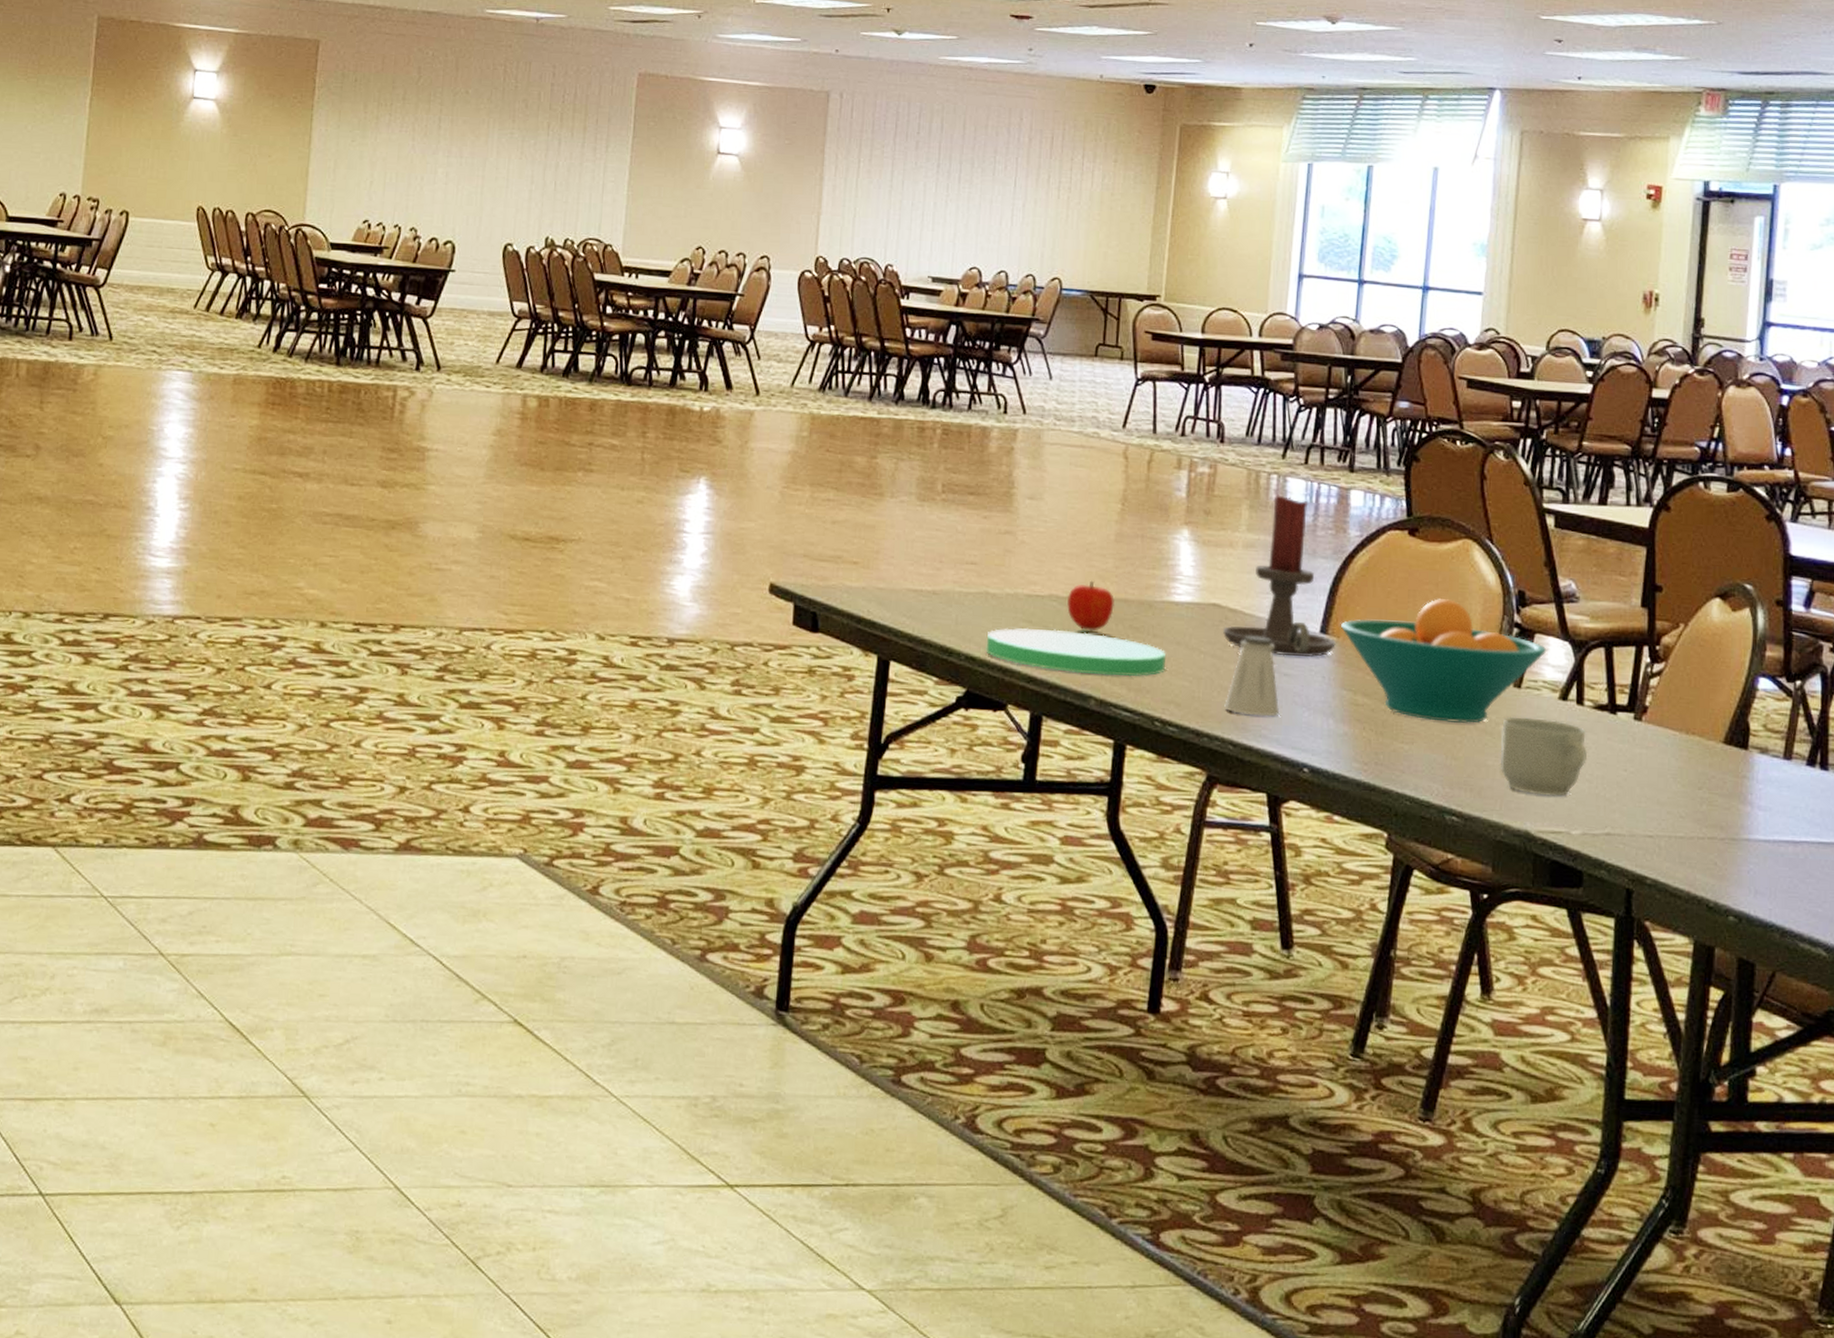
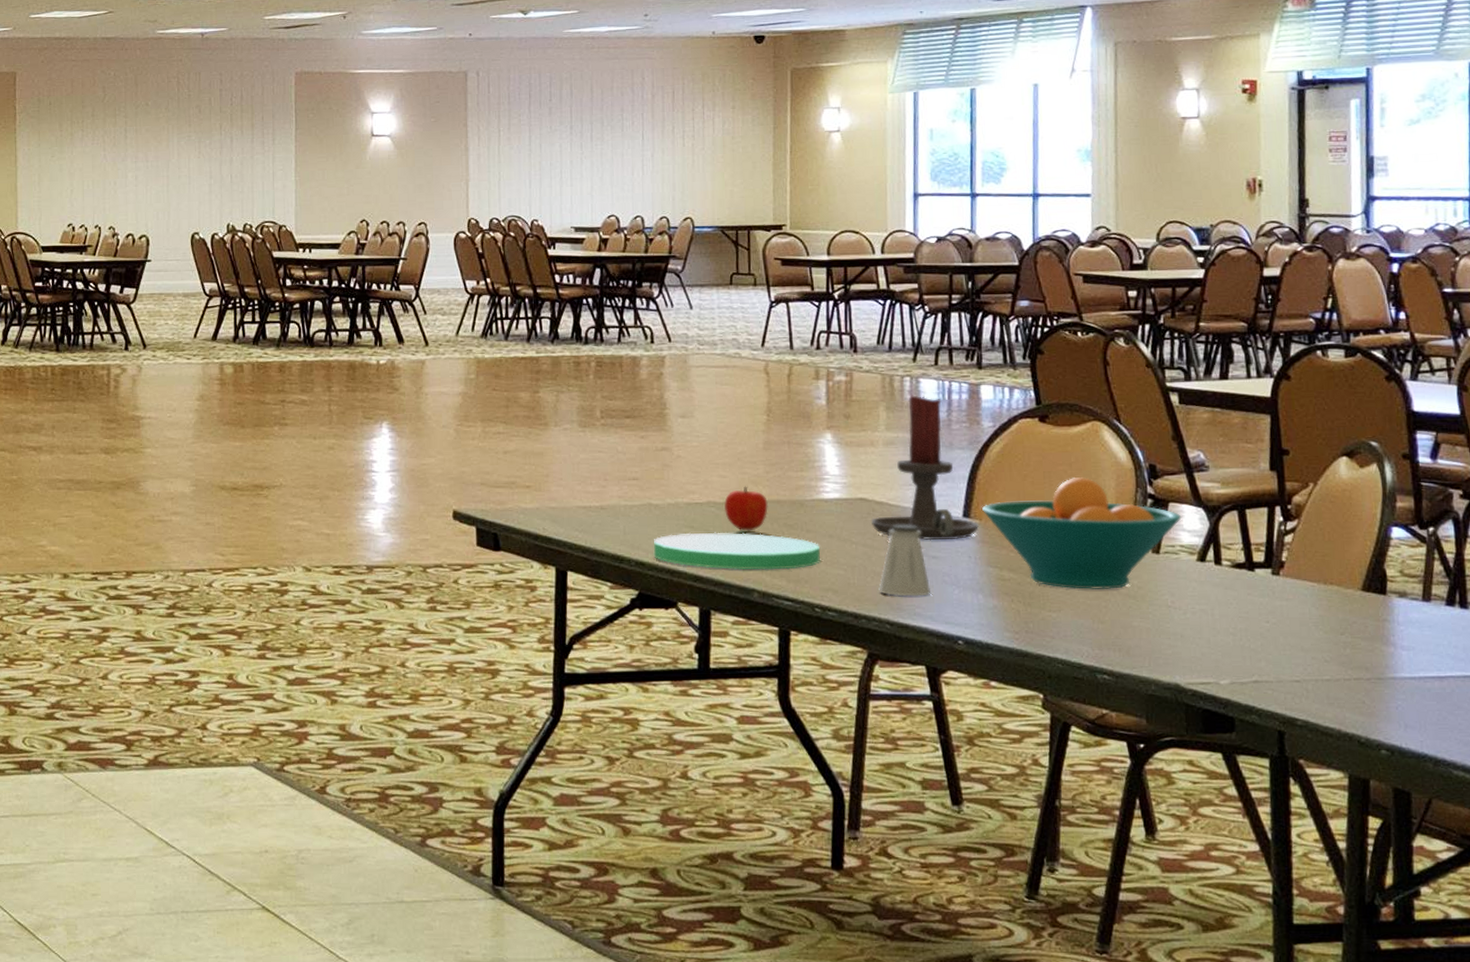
mug: present [1500,716,1587,797] -> none [1144,580,1229,650]

